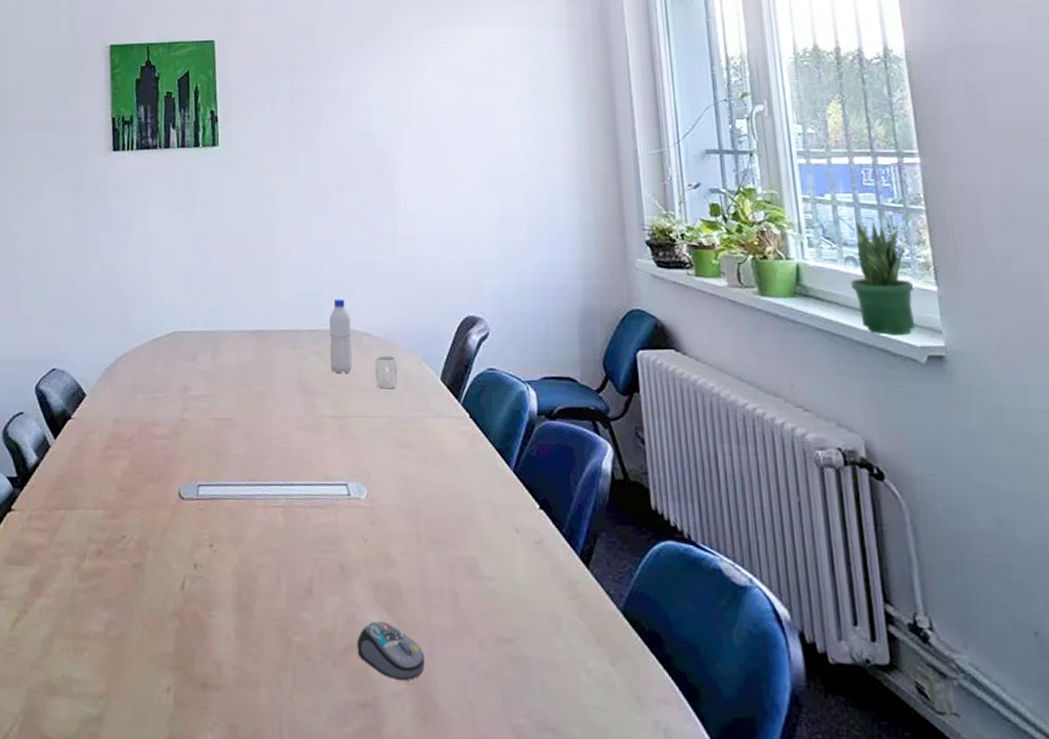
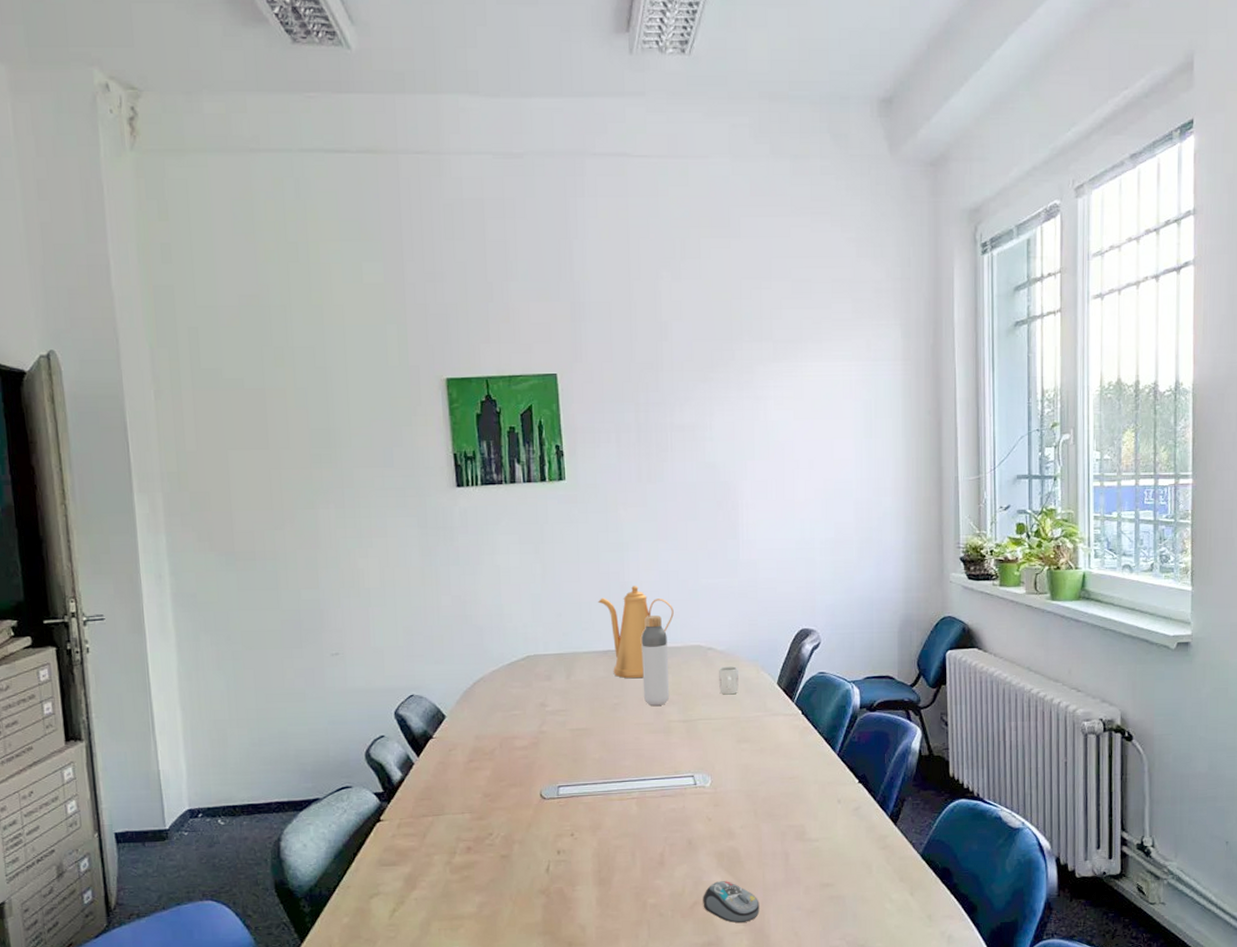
coffee pot: none [246,260,327,364] -> present [597,586,674,679]
bottle: none [292,294,321,398] -> present [641,615,670,707]
water bottle: present [330,298,352,374] -> none [677,618,697,684]
planter: present [850,222,915,336] -> none [1124,534,1174,628]

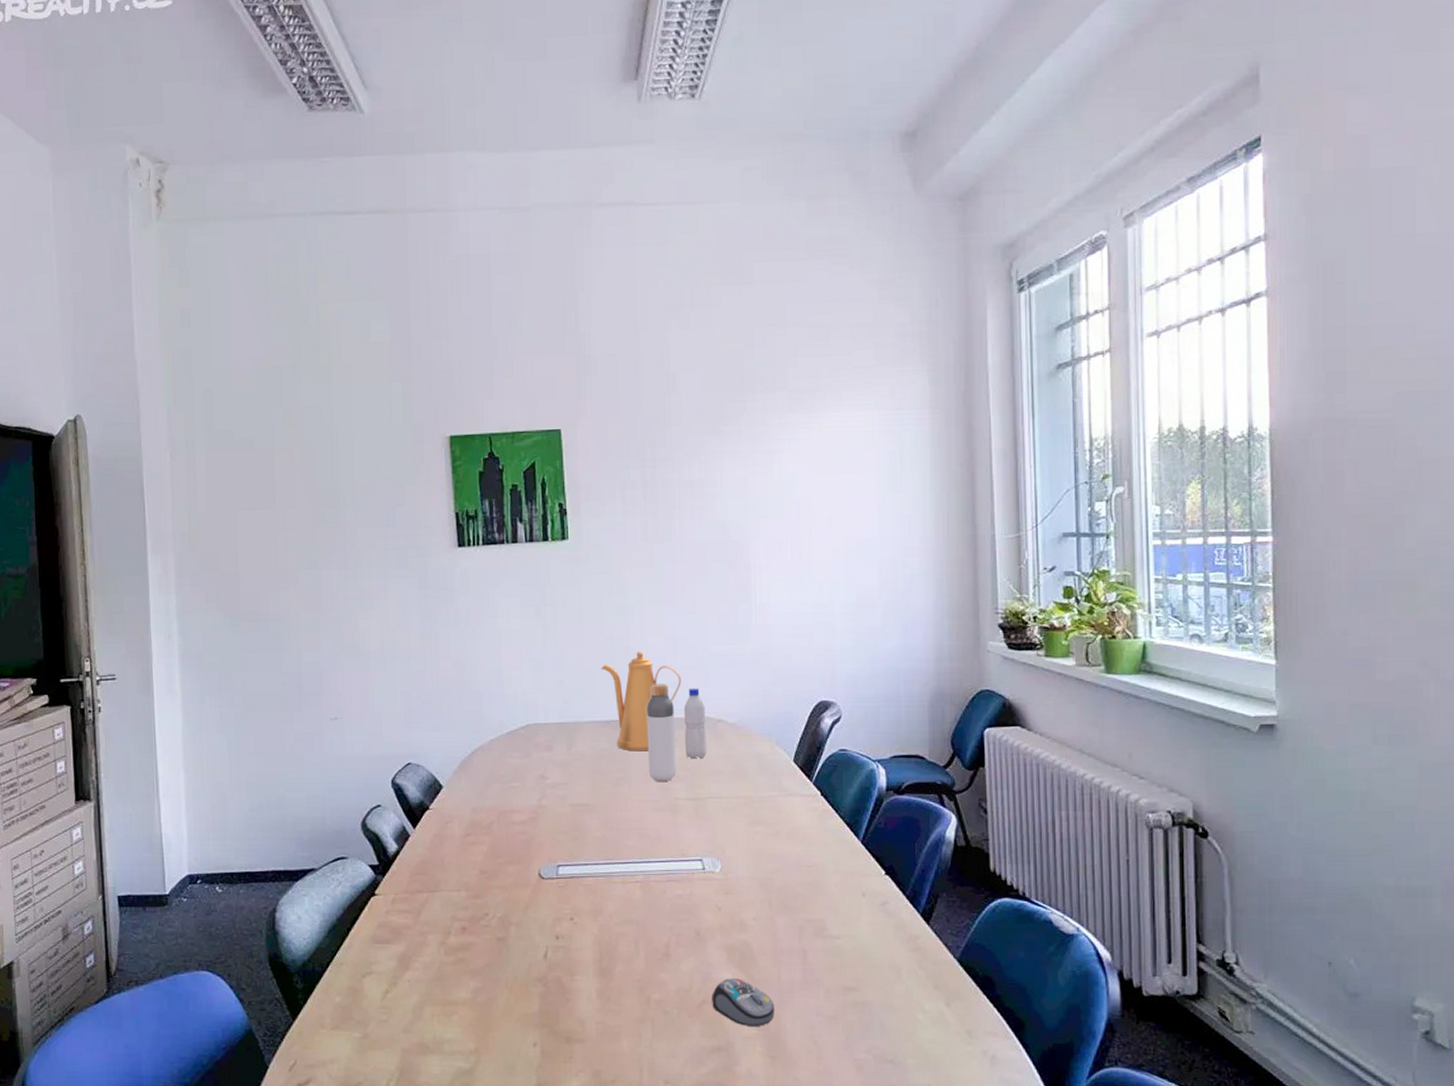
water bottle: none [677,618,697,684] -> present [684,687,706,759]
mug: present [718,666,739,695] -> none [728,740,751,772]

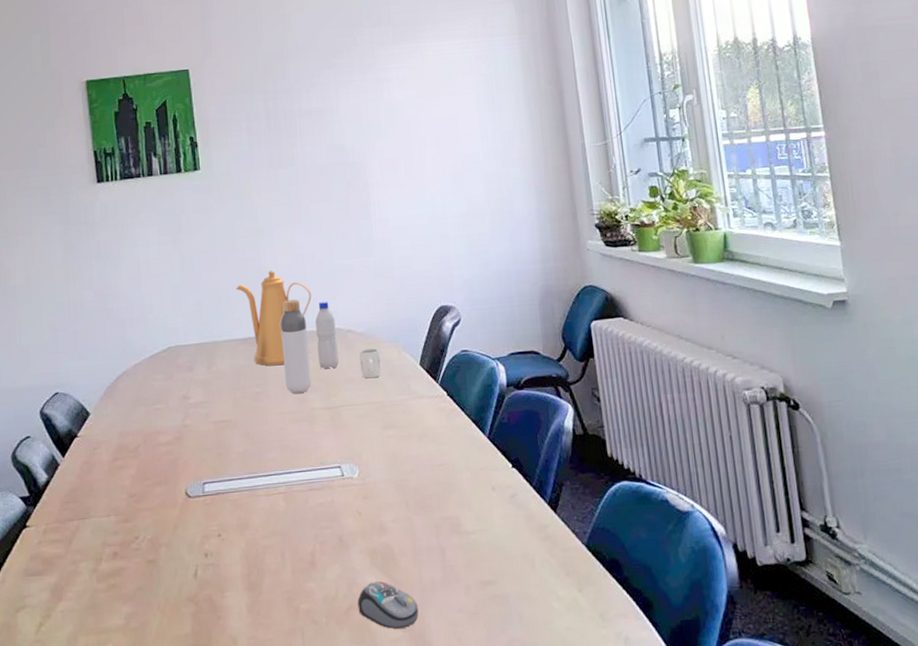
mug: none [728,740,751,772] -> present [359,348,381,379]

